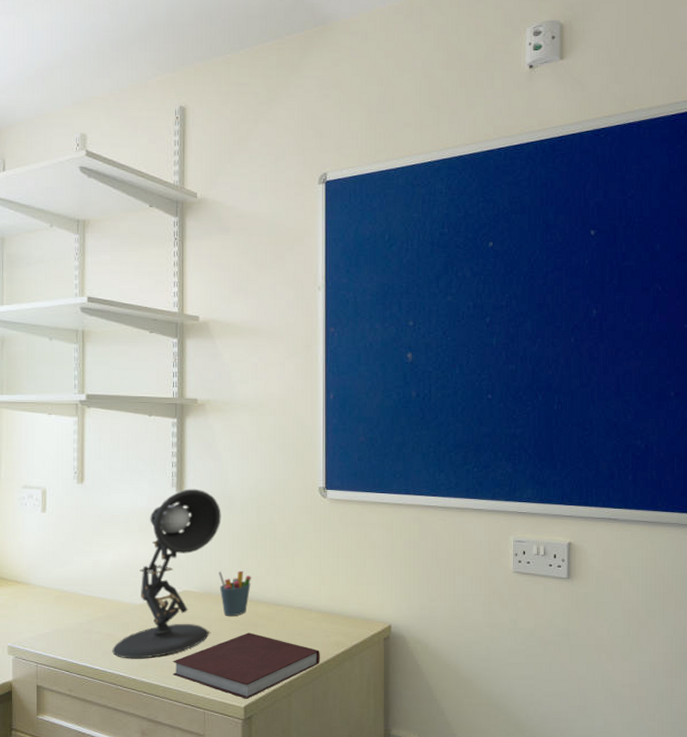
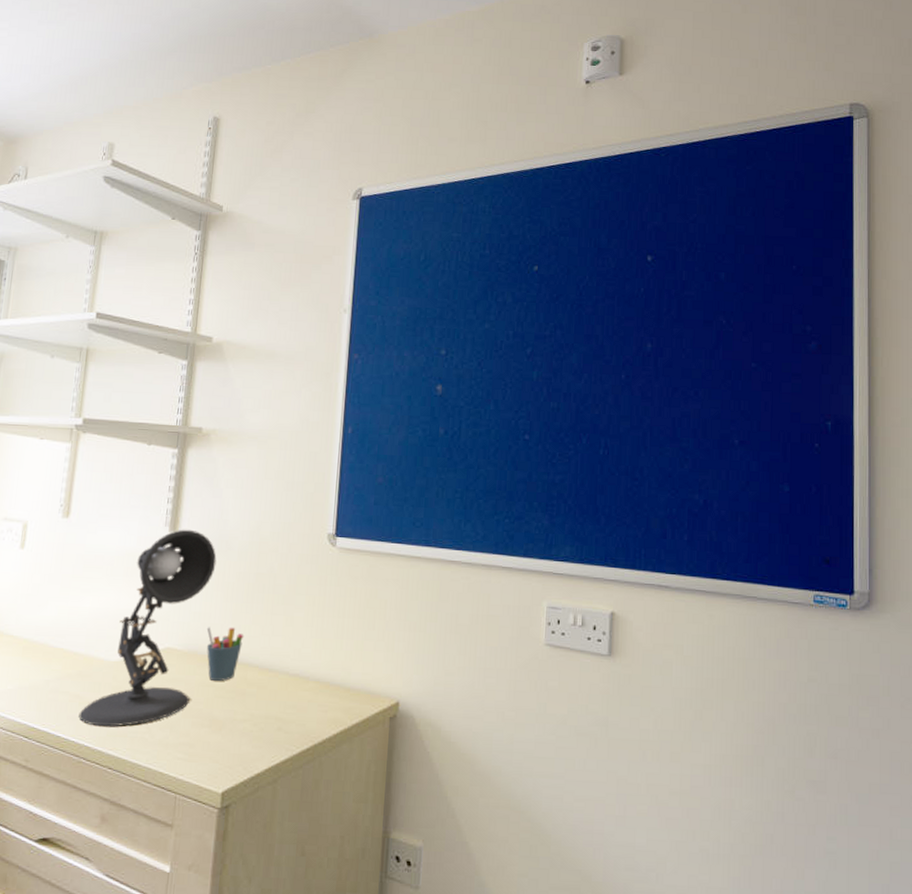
notebook: present [172,632,320,699] -> none [143,702,315,783]

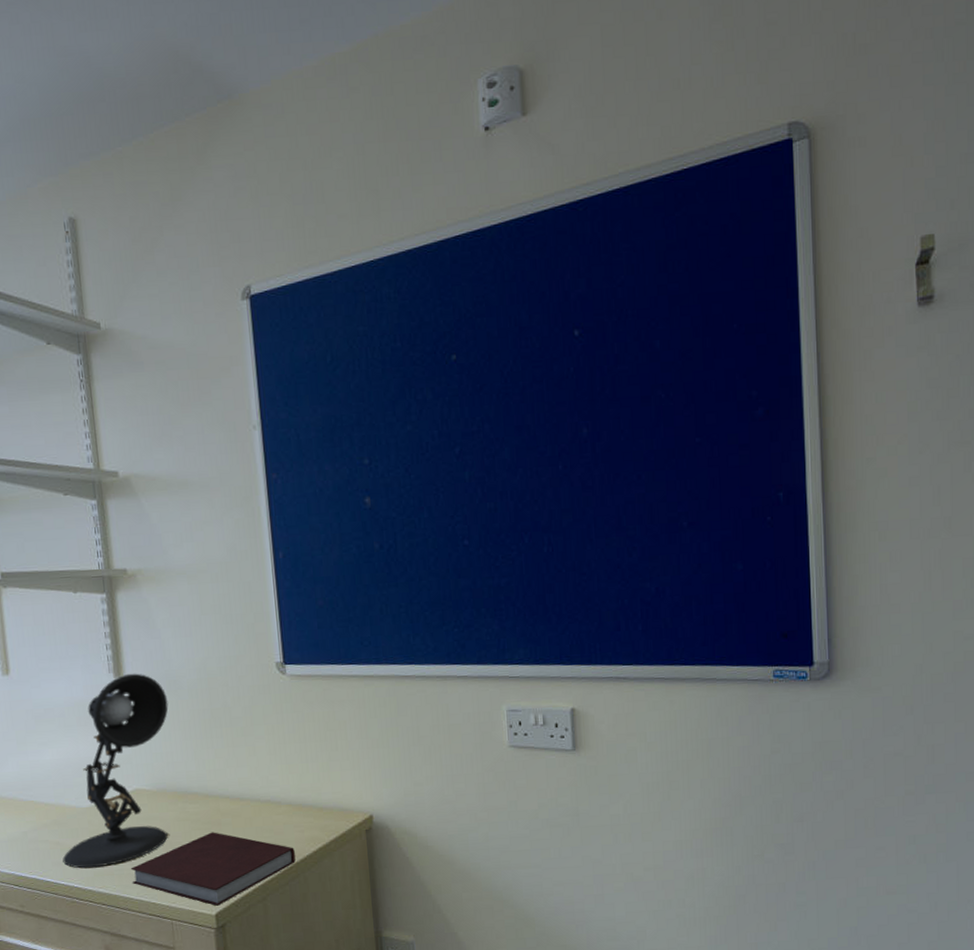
notebook: none [143,702,315,783] -> present [130,832,296,906]
pen holder: present [206,627,244,681] -> none [171,762,210,815]

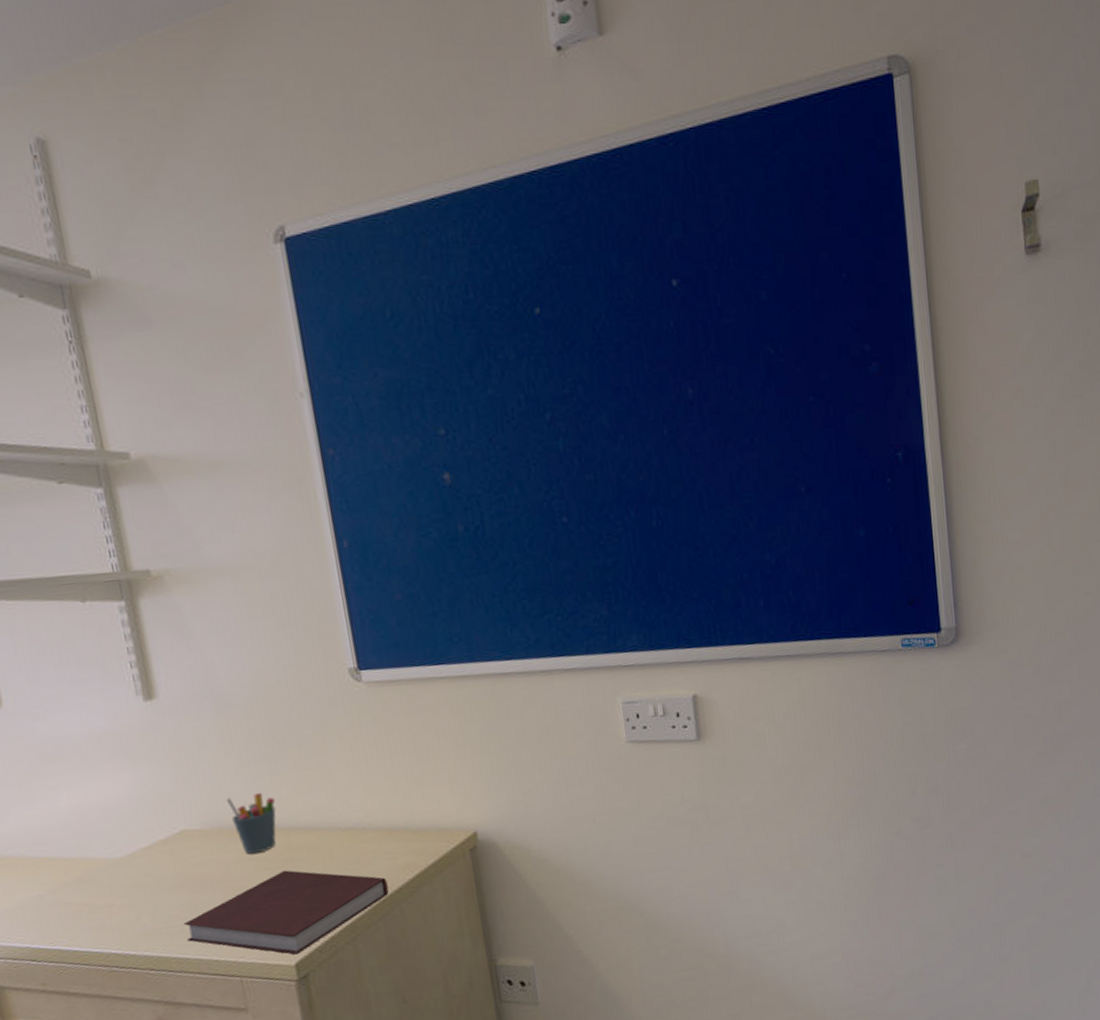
desk lamp: present [62,673,169,869] -> none [93,693,229,931]
pen holder: none [171,762,210,815] -> present [226,792,277,855]

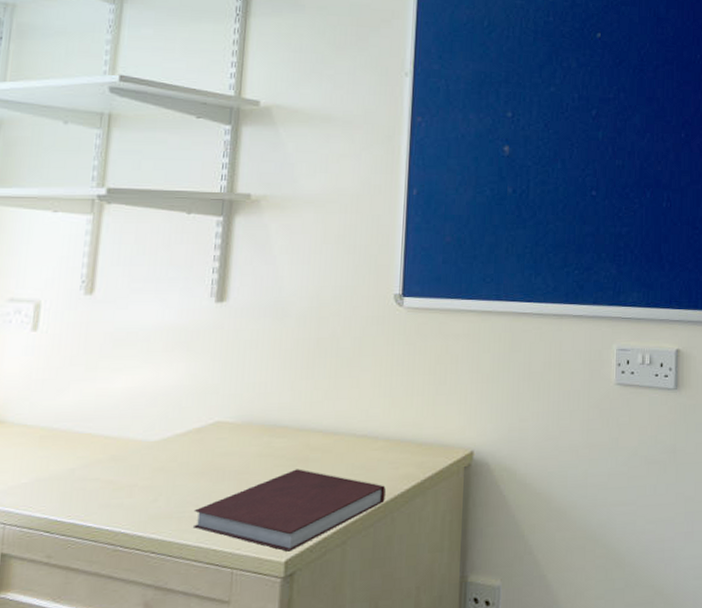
pen holder: present [226,792,277,855] -> none [262,394,306,450]

